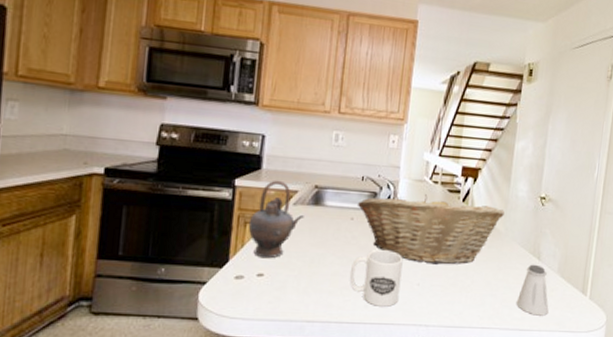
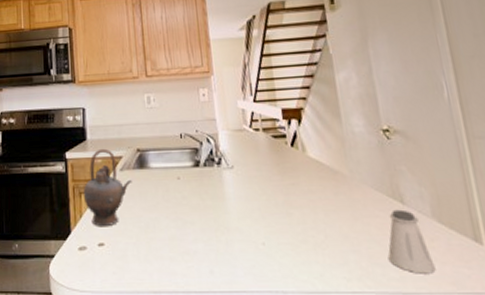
mug: present [350,250,403,307] -> none [188,208,246,272]
fruit basket: present [356,194,505,265] -> none [180,144,344,220]

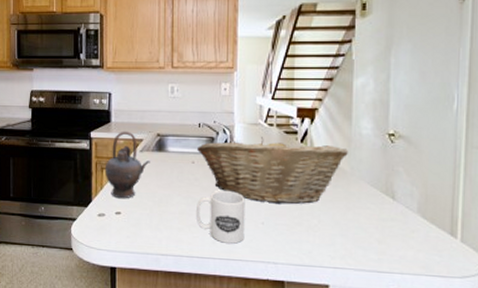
fruit basket: none [180,144,344,220] -> present [196,137,348,204]
mug: none [188,208,246,272] -> present [197,191,245,244]
saltshaker: present [388,209,436,274] -> none [371,204,411,258]

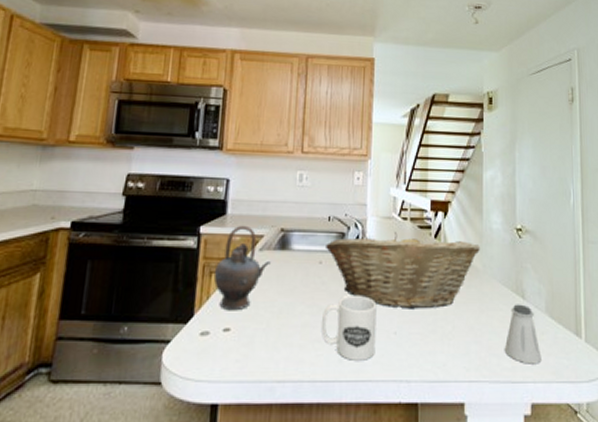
saltshaker: none [371,204,411,258] -> present [504,304,542,364]

